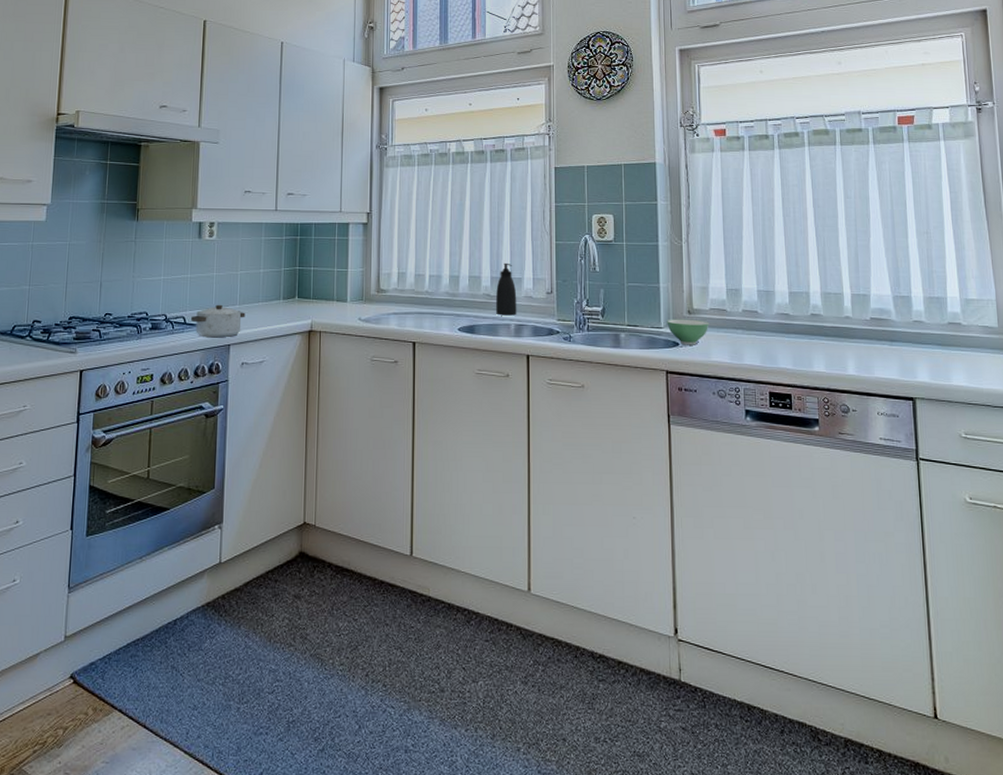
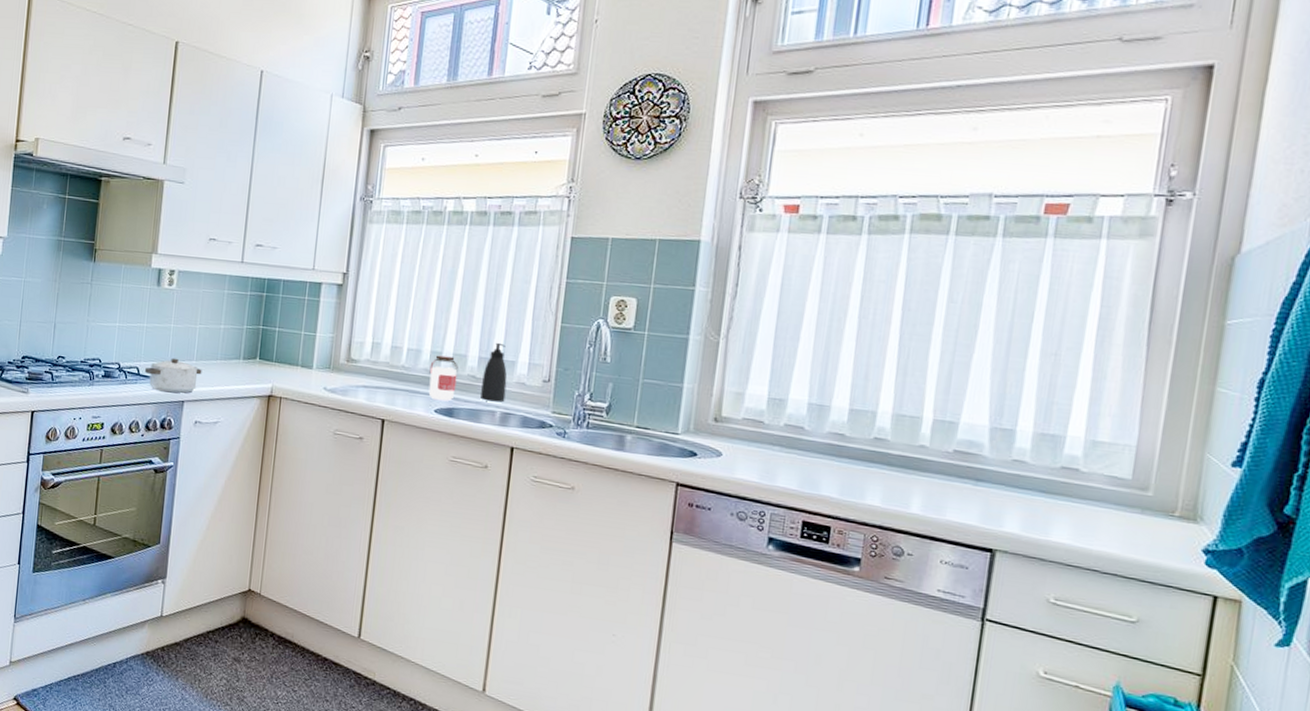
jar: none [450,279,474,320] -> present [428,355,458,401]
bowl: present [667,319,709,345] -> none [685,425,740,458]

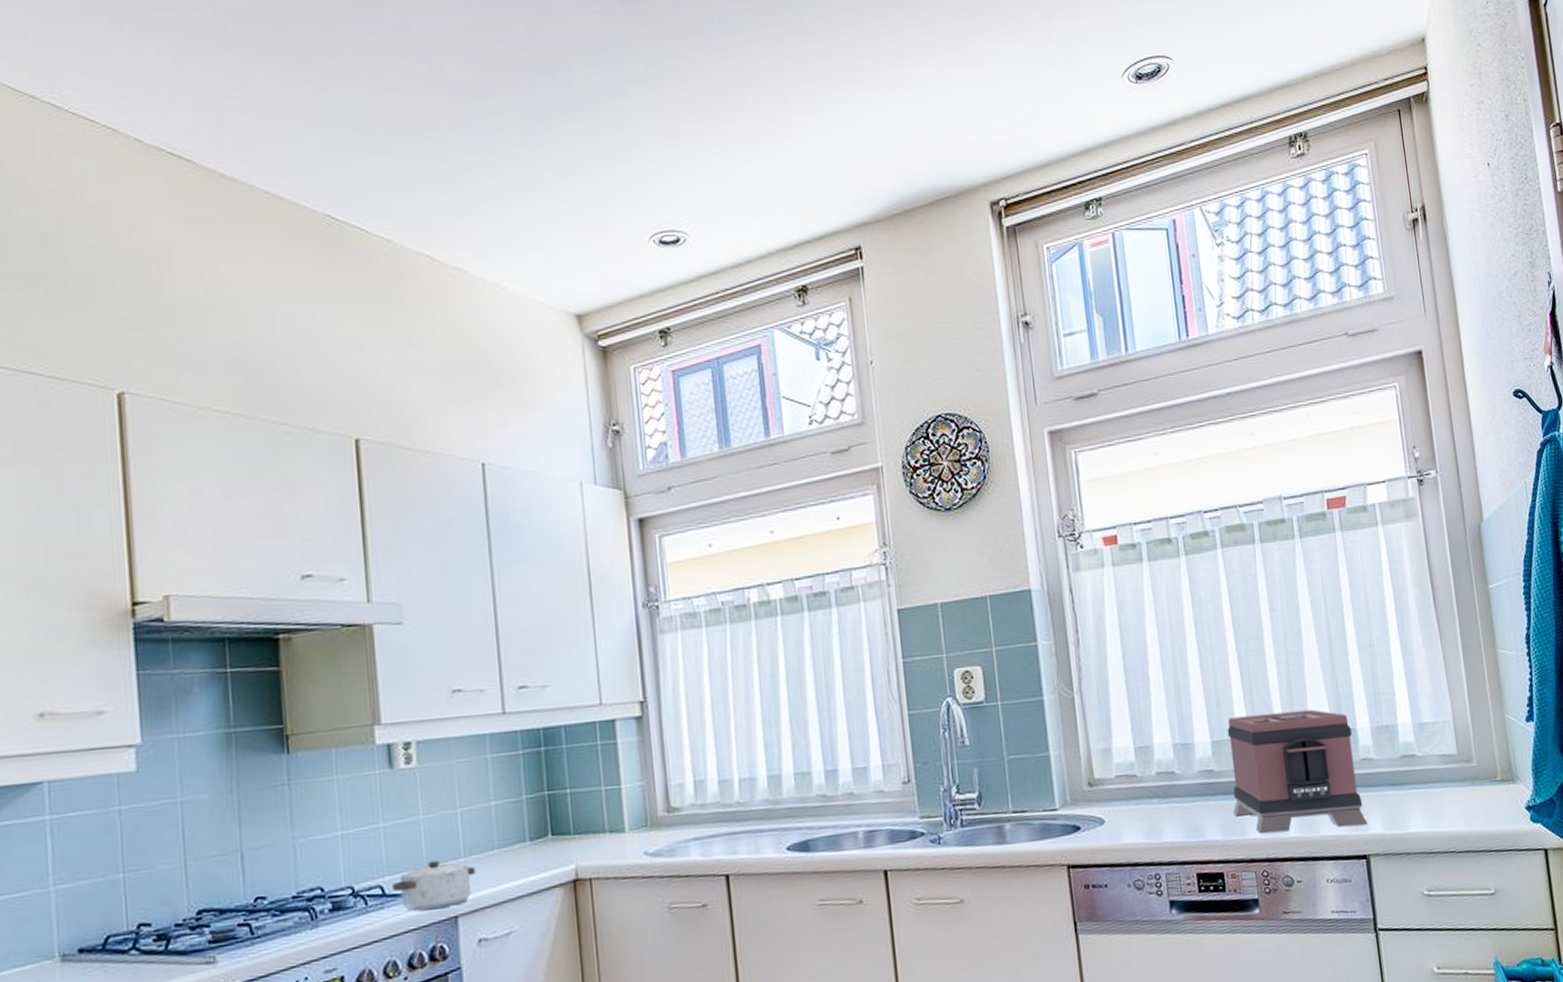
jar: present [428,355,458,401] -> none [770,777,806,835]
soap dispenser: present [480,342,507,403] -> none [833,748,865,822]
toaster: none [855,391,1010,523] -> present [1227,709,1368,835]

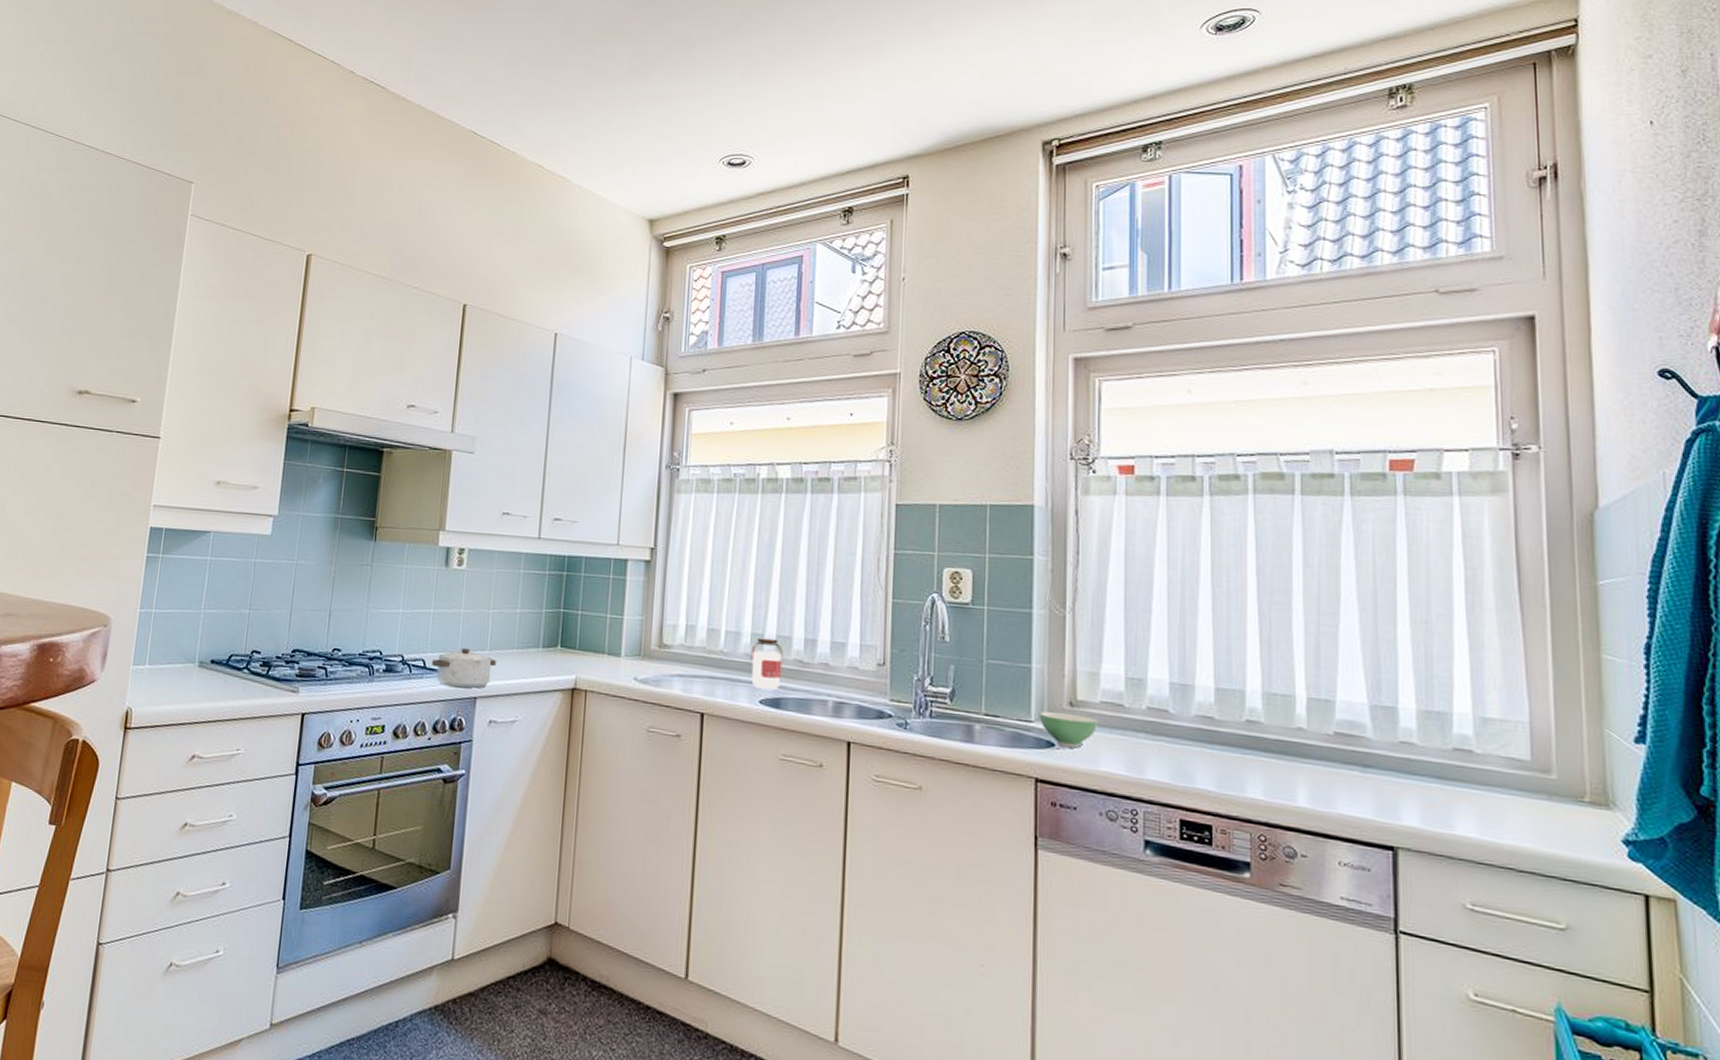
jar: none [770,777,806,835] -> present [751,638,783,690]
bowl: none [1062,792,1117,829] -> present [1039,711,1099,748]
toaster: present [1227,709,1368,835] -> none [1232,668,1400,815]

